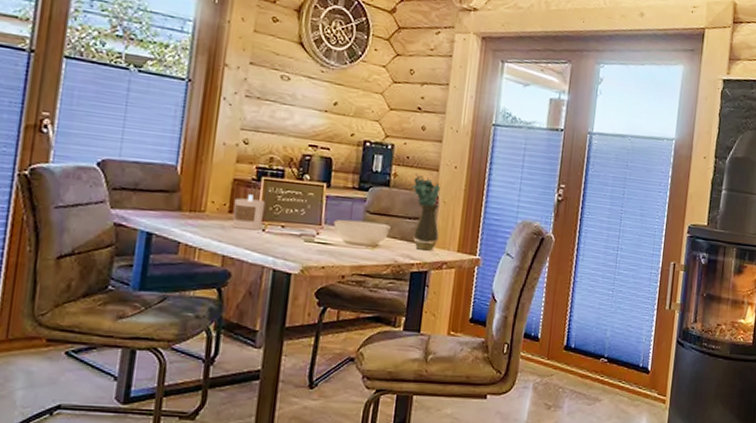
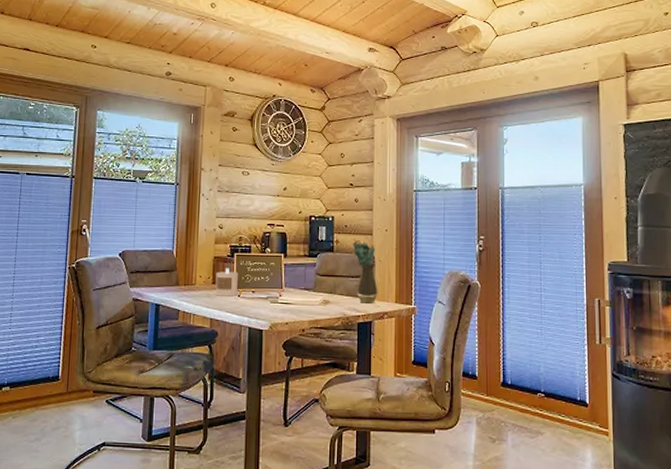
bowl: present [333,219,392,247] -> none [292,282,339,304]

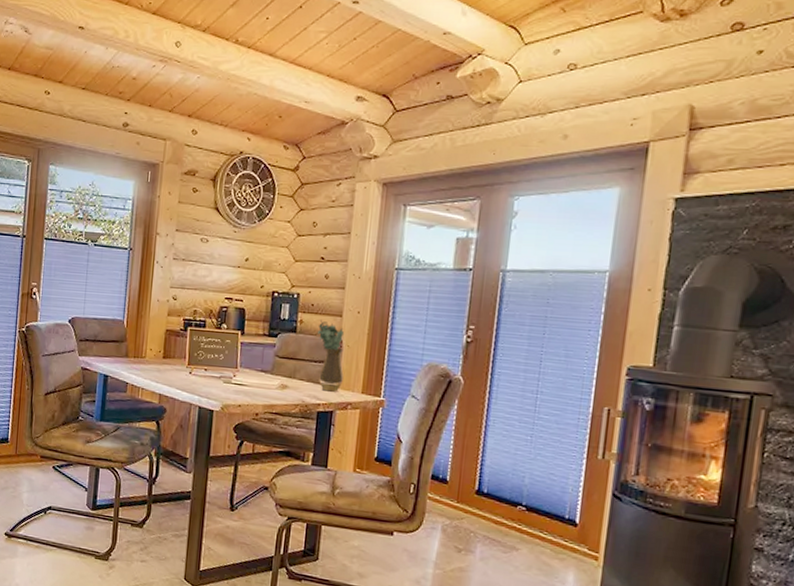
candle: present [215,268,239,296] -> none [165,342,192,373]

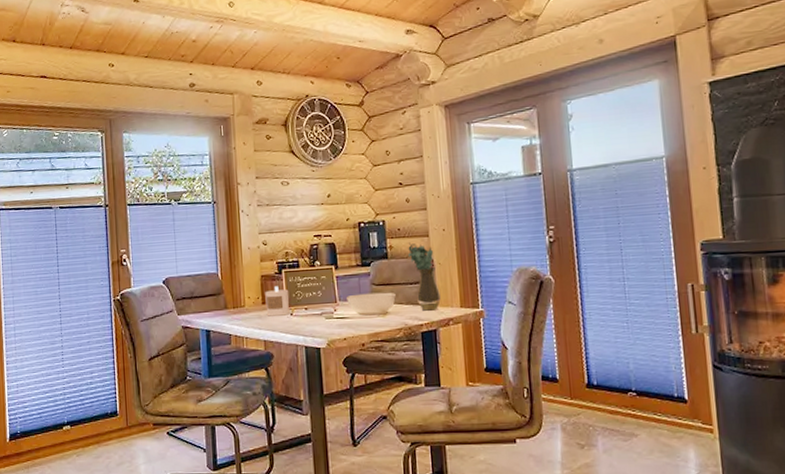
candle: none [165,342,192,373] -> present [265,286,290,316]
bowl: none [247,363,299,388] -> present [347,292,397,316]

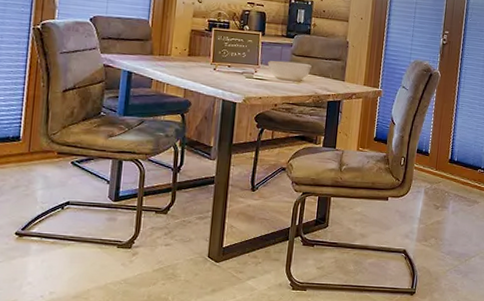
candle: present [265,286,290,316] -> none [191,41,216,70]
vase: present [408,242,441,311] -> none [328,24,350,85]

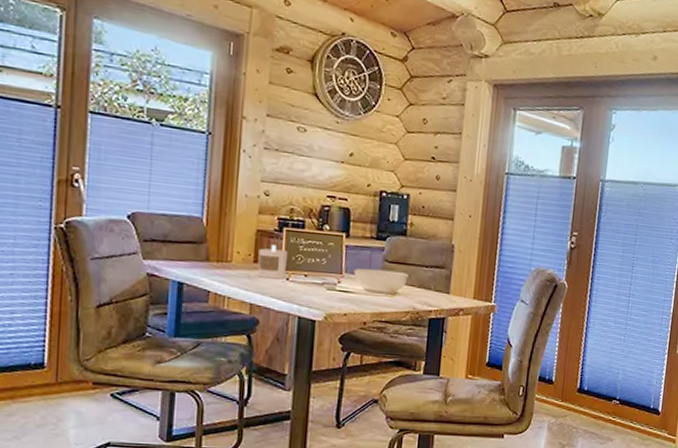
candle: none [191,41,216,70] -> present [257,245,289,280]

